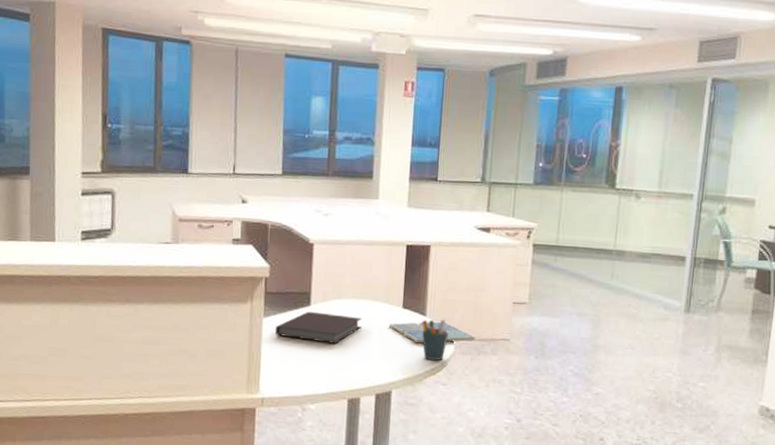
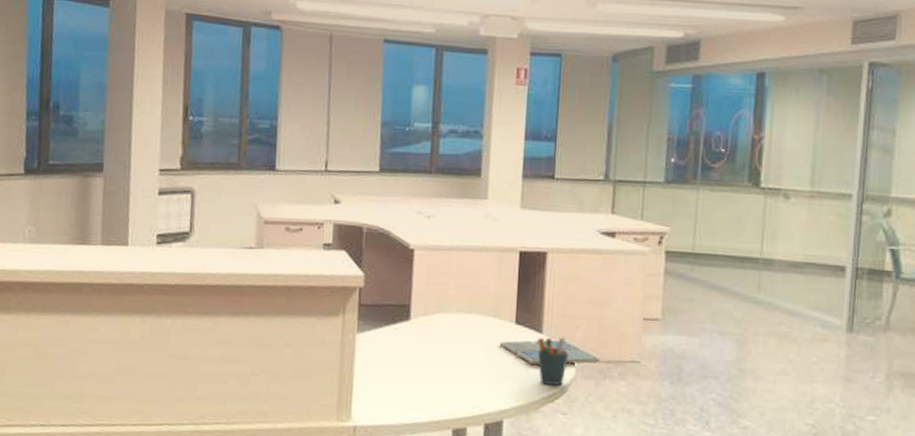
notebook: present [275,311,363,344] -> none [369,326,470,364]

